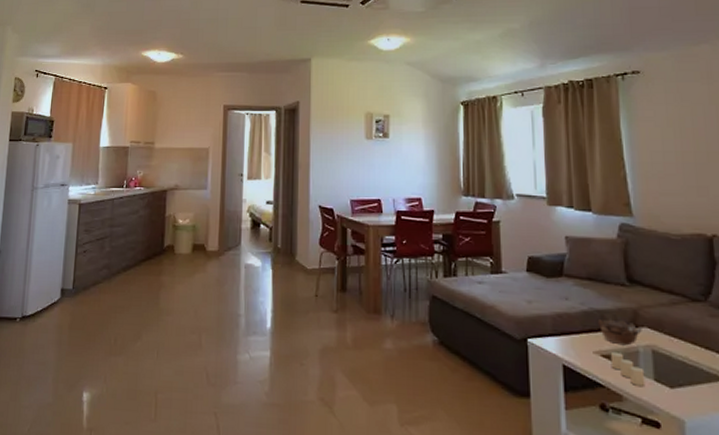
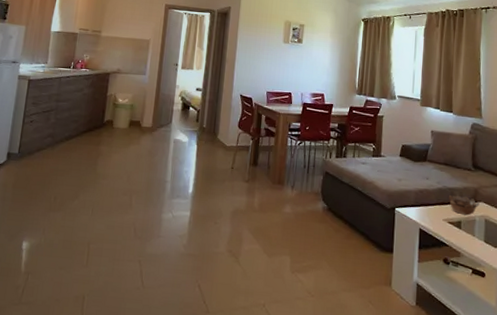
candle: present [610,351,645,386] -> none [454,219,478,246]

